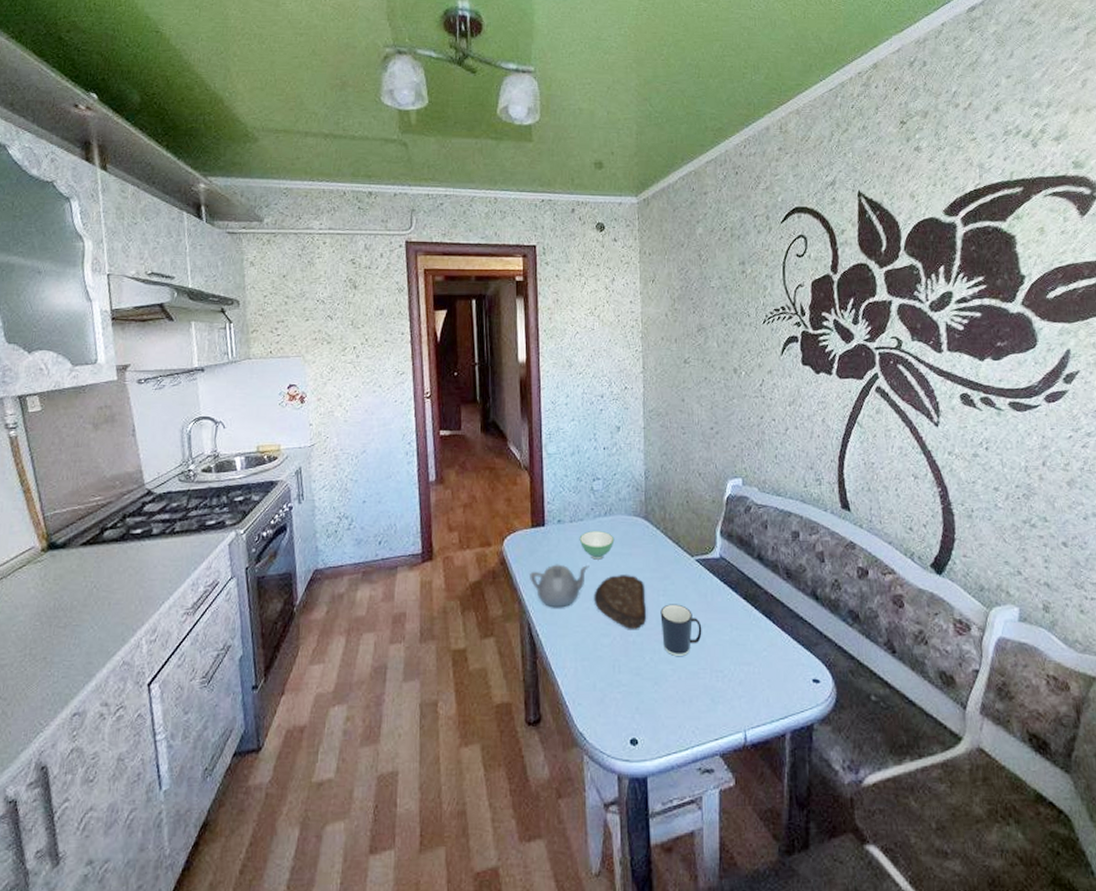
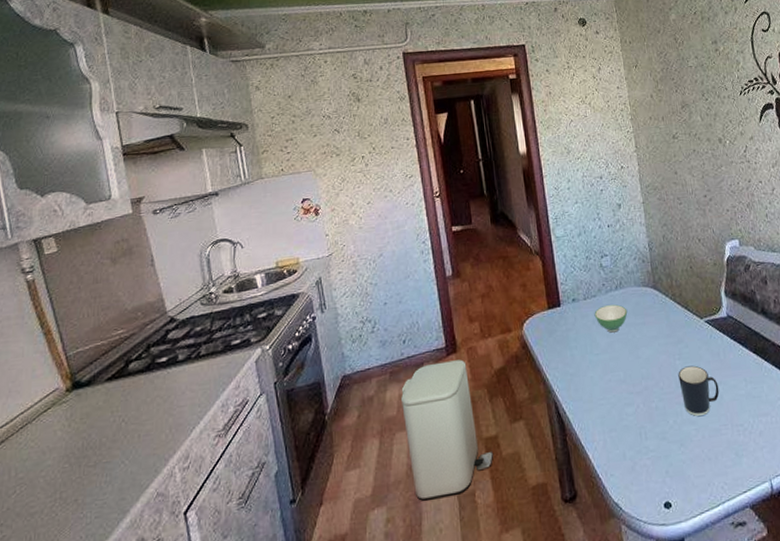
pedal bin: none [372,568,460,706] -> present [401,359,493,502]
teapot: present [528,564,590,608] -> none [550,339,607,384]
bread loaf: present [594,573,646,629] -> none [614,342,666,396]

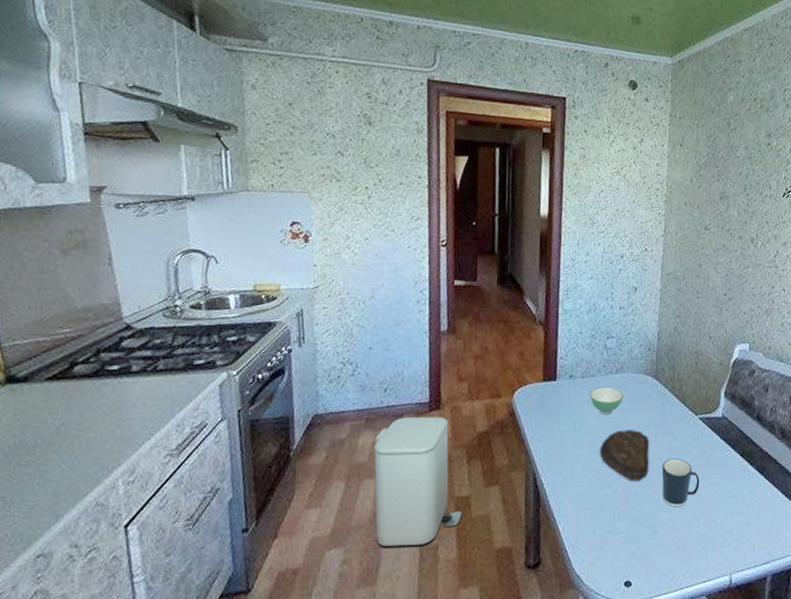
bread loaf: none [614,342,666,396] -> present [599,429,649,481]

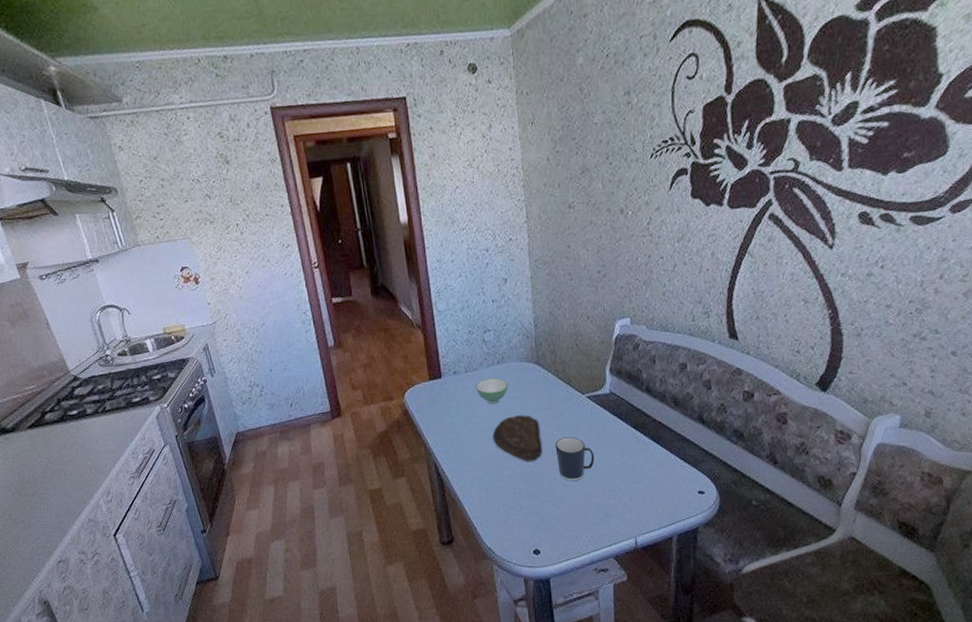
pedal bin: present [374,416,462,549] -> none [291,423,378,538]

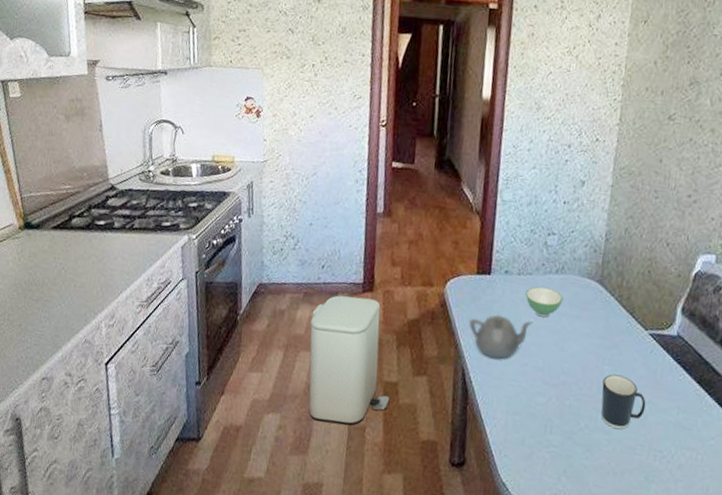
pedal bin: none [291,423,378,538] -> present [308,295,390,427]
teapot: none [430,409,487,449] -> present [468,314,533,359]
bread loaf: present [492,414,542,461] -> none [533,336,589,394]

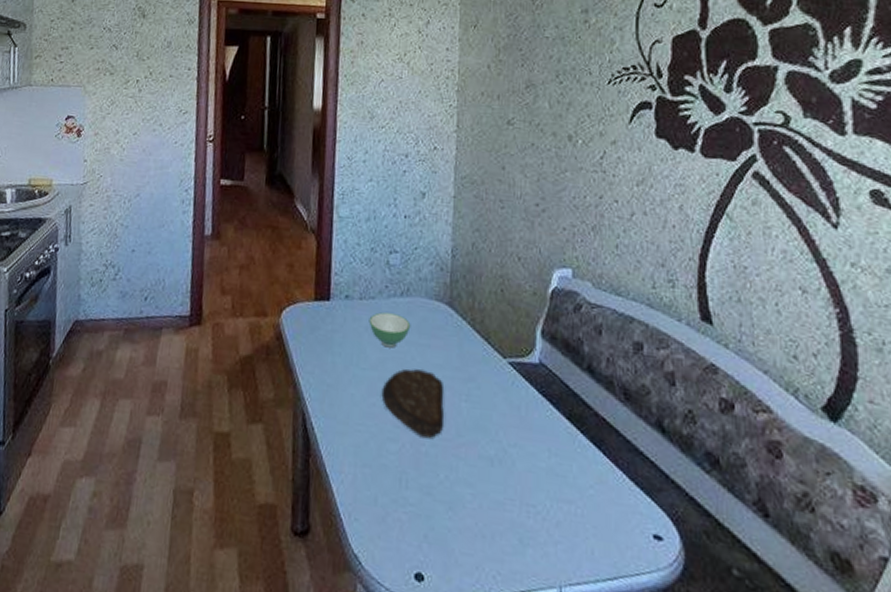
pedal bin: present [308,295,390,427] -> none [128,331,221,490]
teapot: present [468,314,533,359] -> none [307,346,379,400]
bread loaf: none [533,336,589,394] -> present [381,368,444,438]
mug: present [601,374,646,430] -> none [461,412,512,481]

